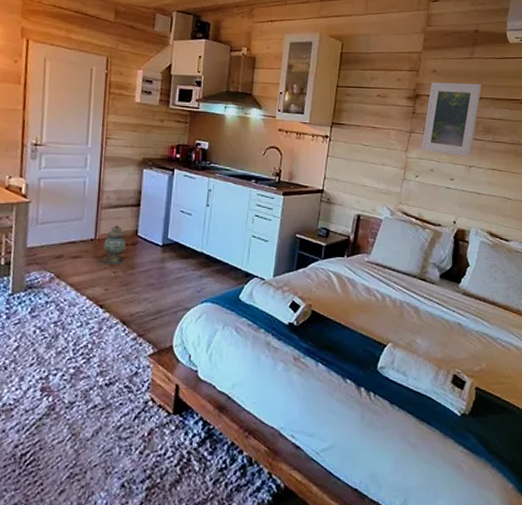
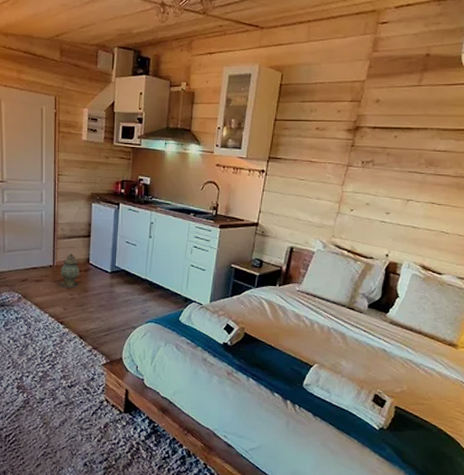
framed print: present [421,81,482,157] -> none [358,112,428,191]

